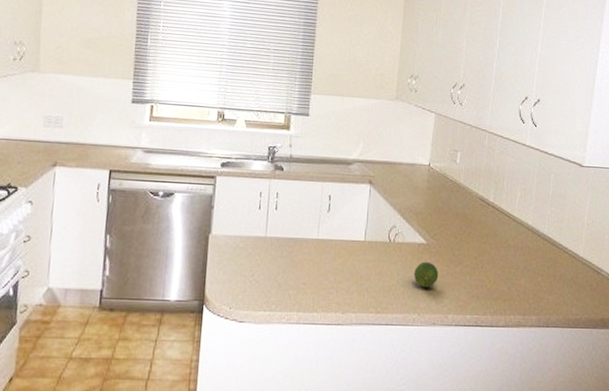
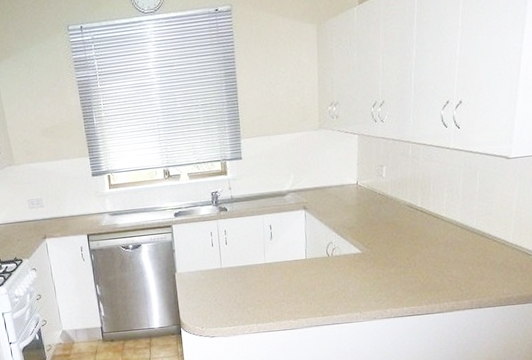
fruit: present [413,261,439,288] -> none [352,268,376,290]

